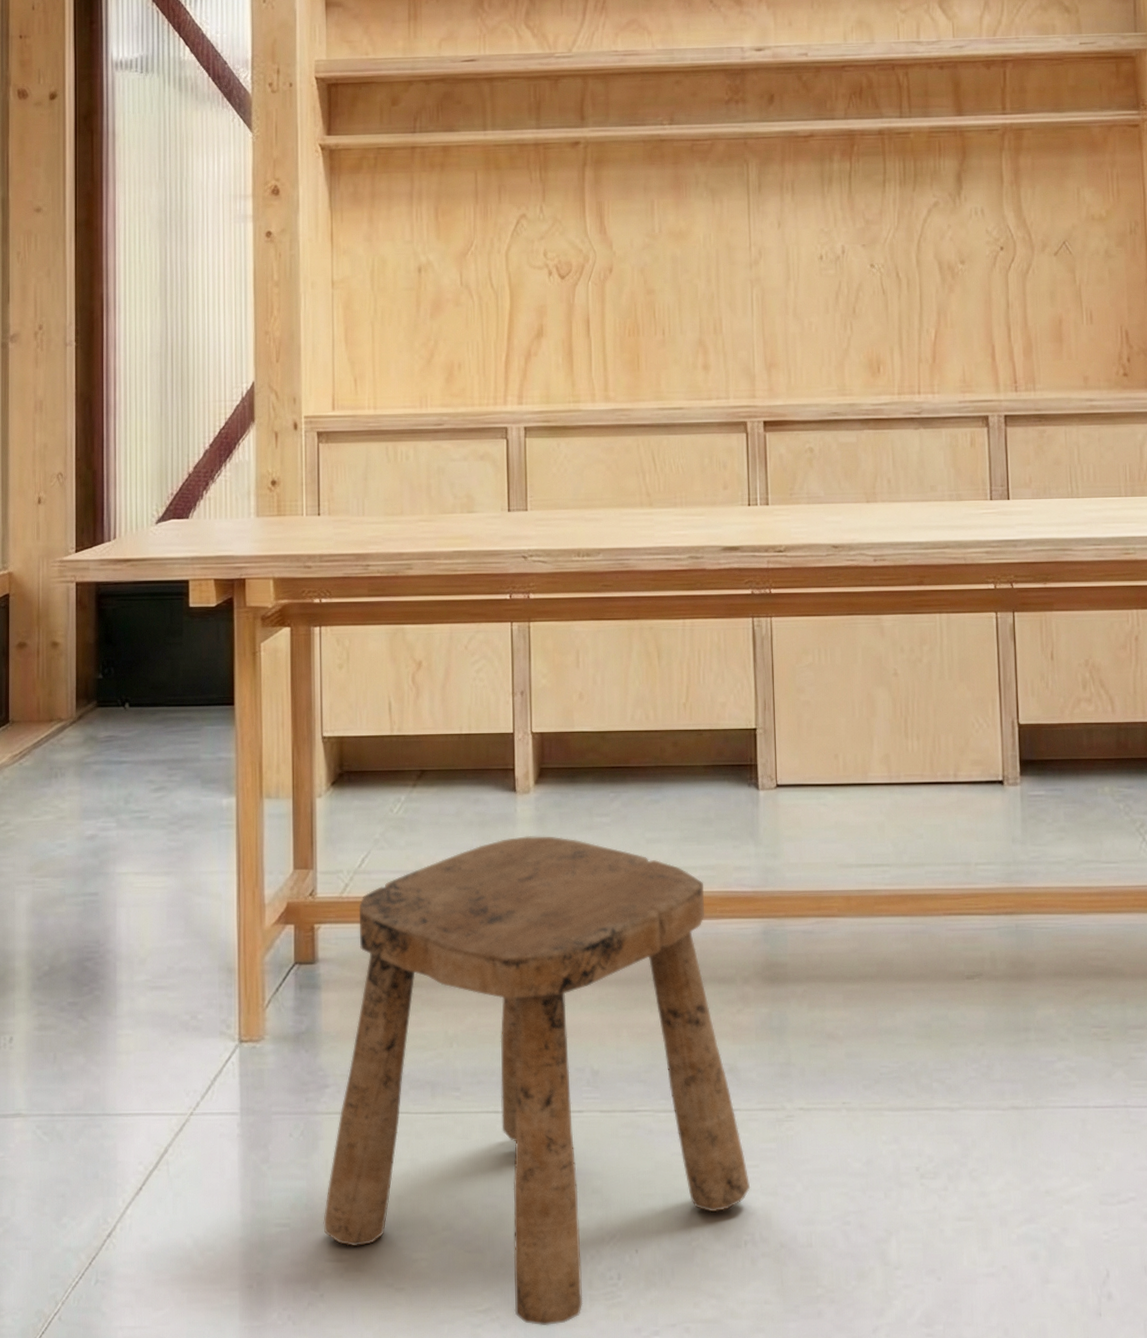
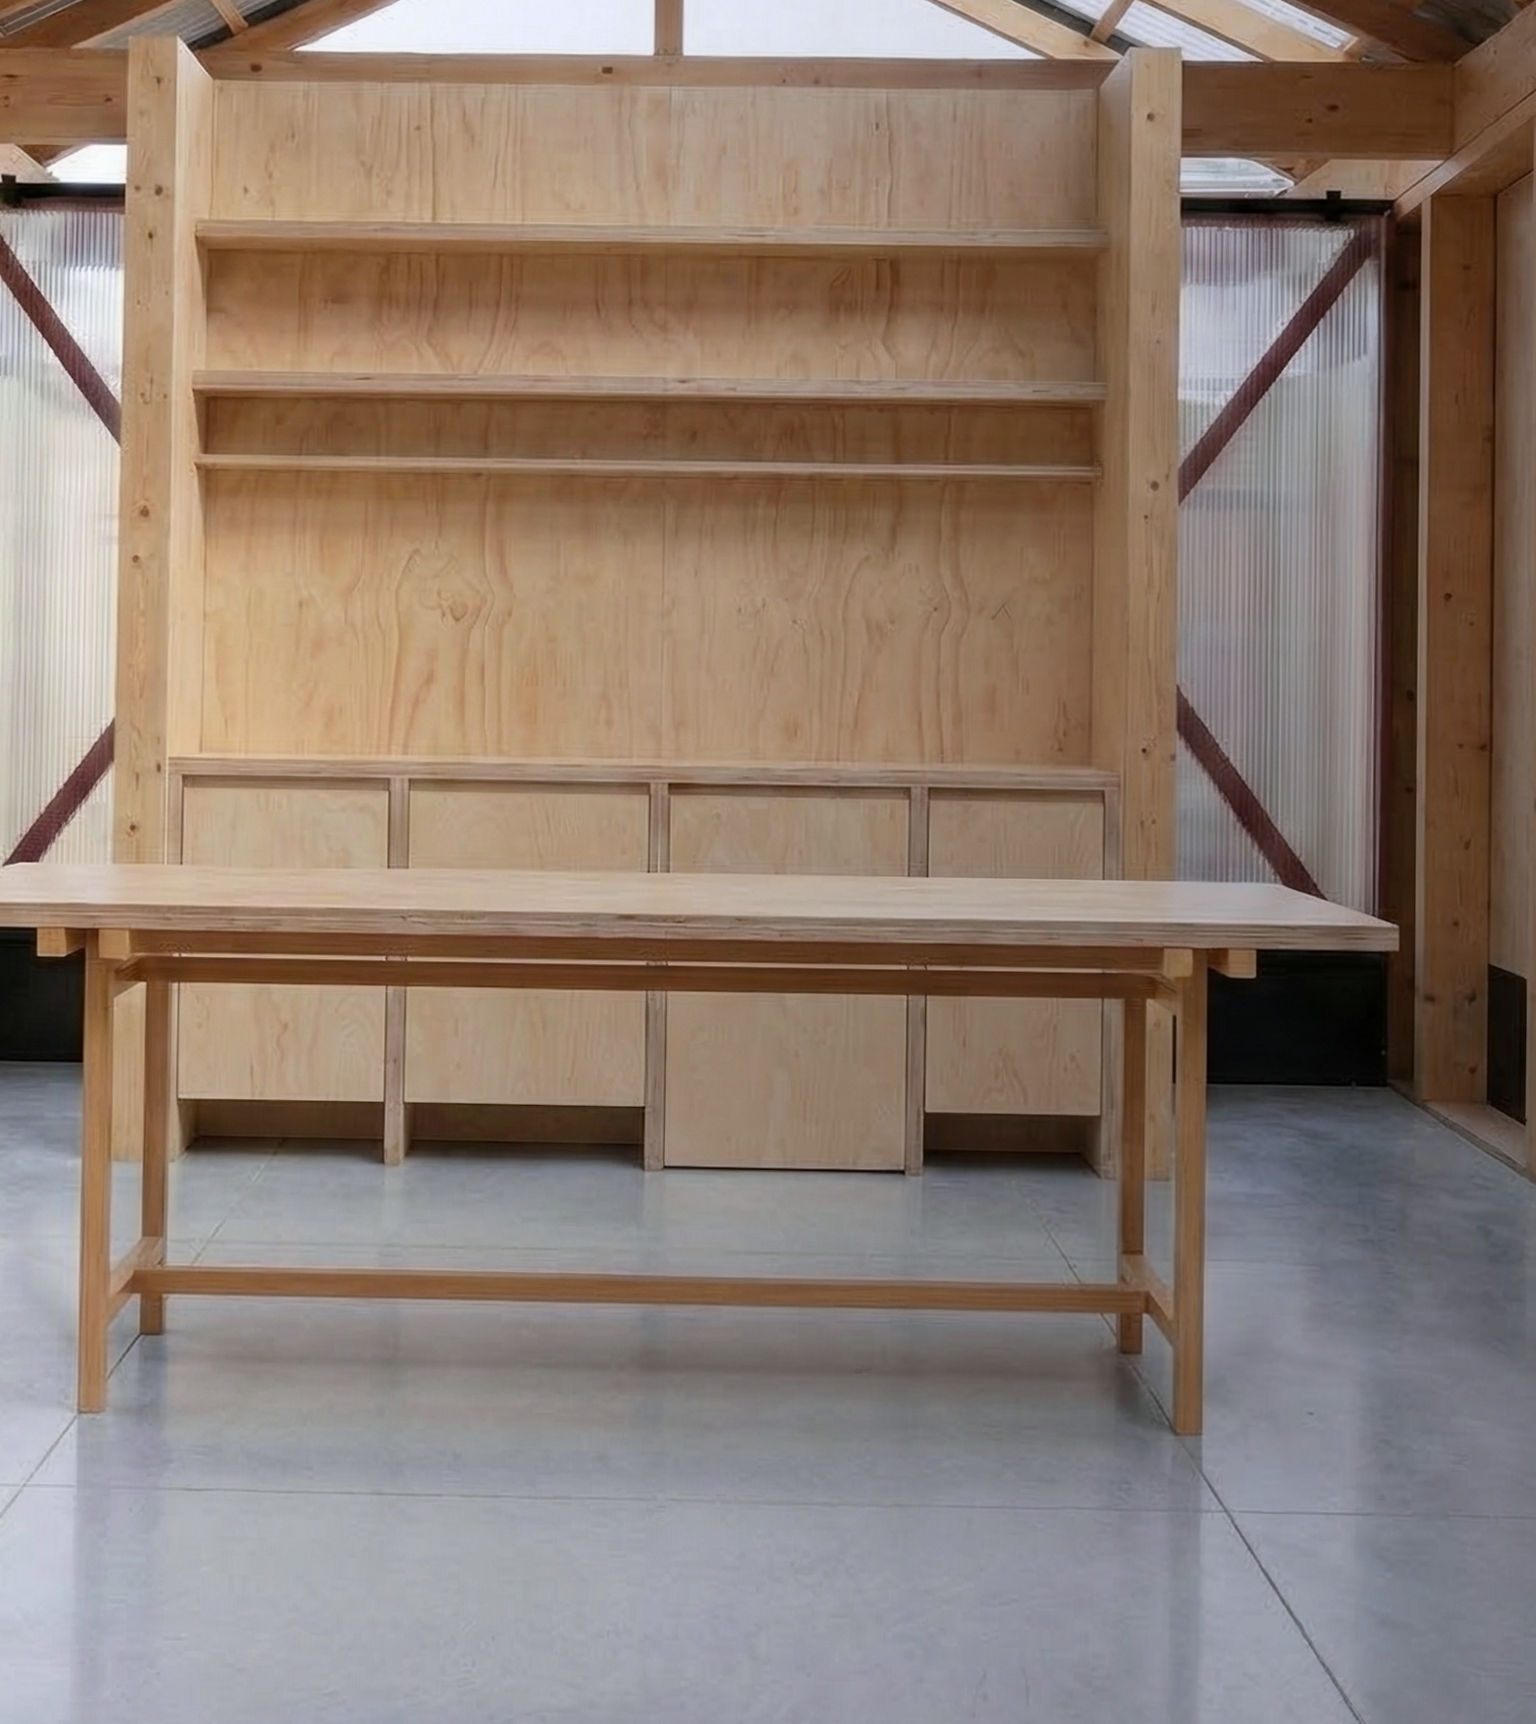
stool: present [323,835,751,1326] -> none [162,1209,616,1711]

